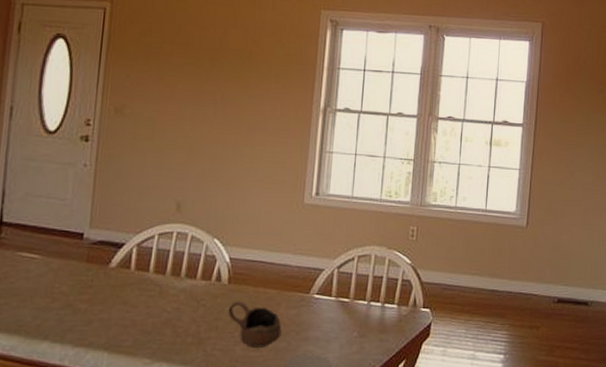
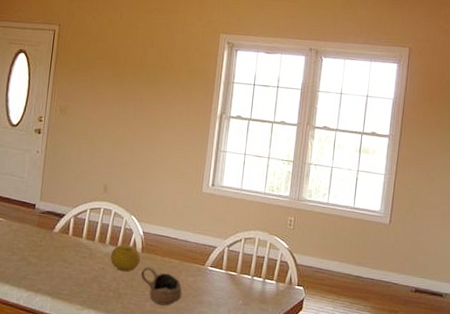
fruit: none [188,275,228,309] -> present [110,244,141,272]

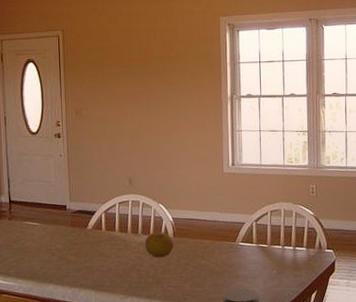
cup: present [140,266,182,306] -> none [176,250,218,284]

